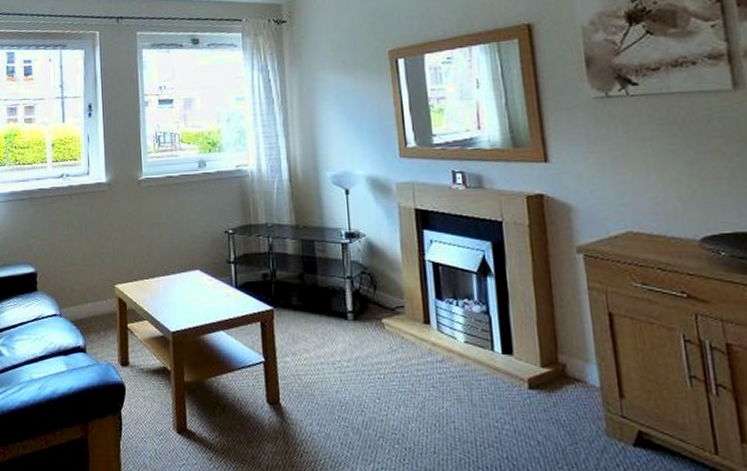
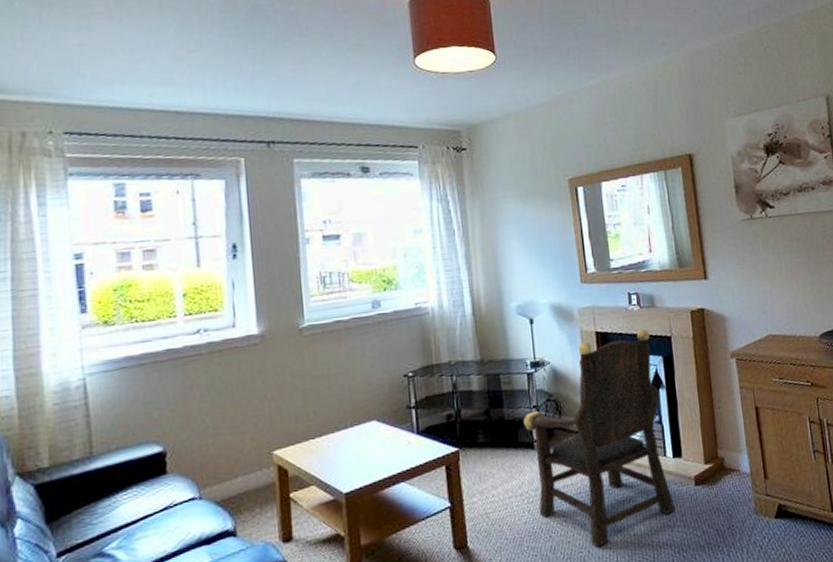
armchair: none [336,211,504,432] -> present [523,329,676,547]

